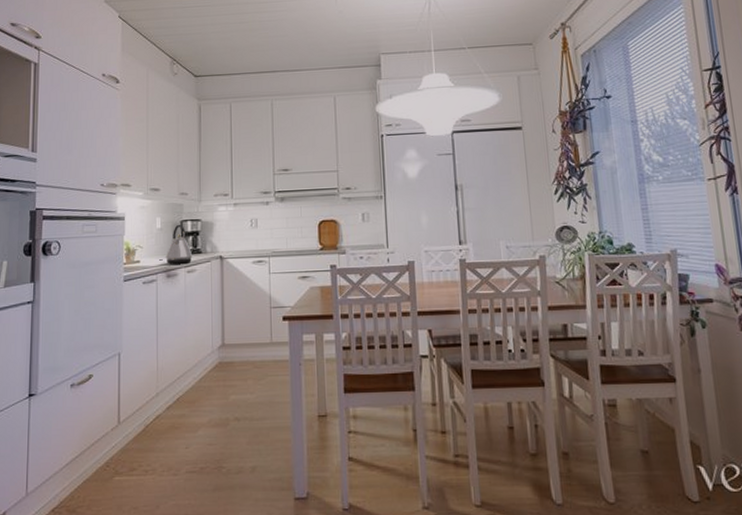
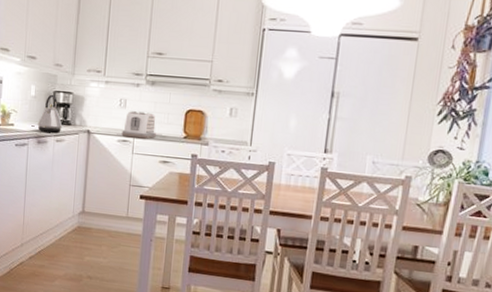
toaster: none [256,229,292,259] -> present [121,111,156,140]

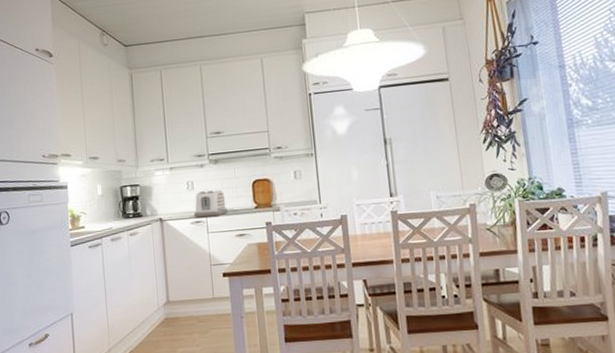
kettle: present [37,94,63,134] -> none [108,190,134,230]

